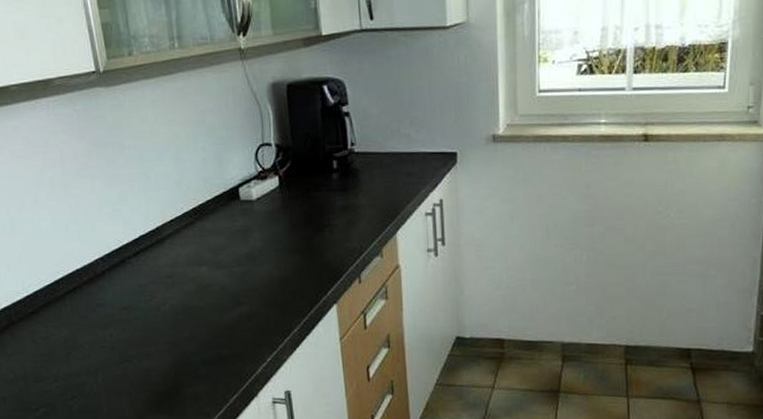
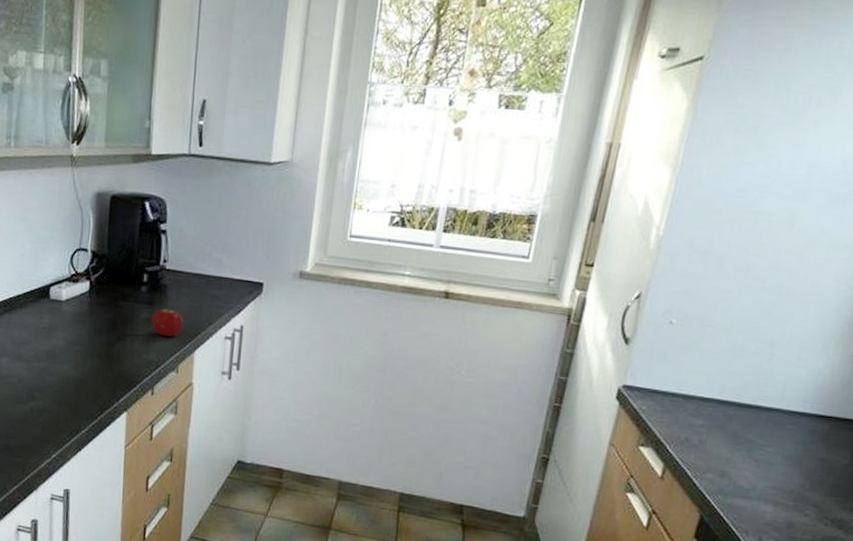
fruit: none [347,192,381,221] -> present [151,308,183,337]

